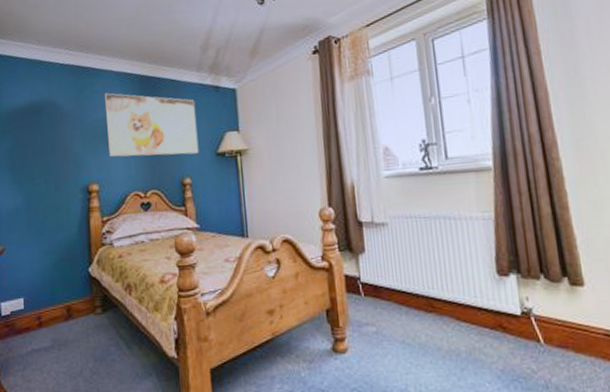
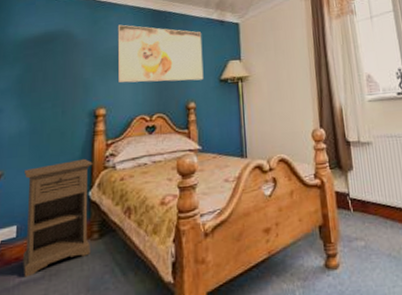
nightstand: none [25,235,95,346] -> present [23,158,93,277]

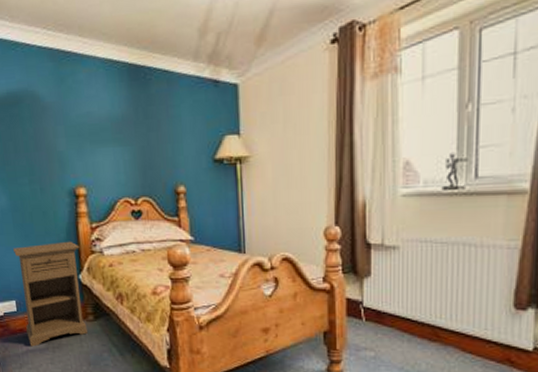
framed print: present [117,24,204,83] -> none [88,83,195,160]

